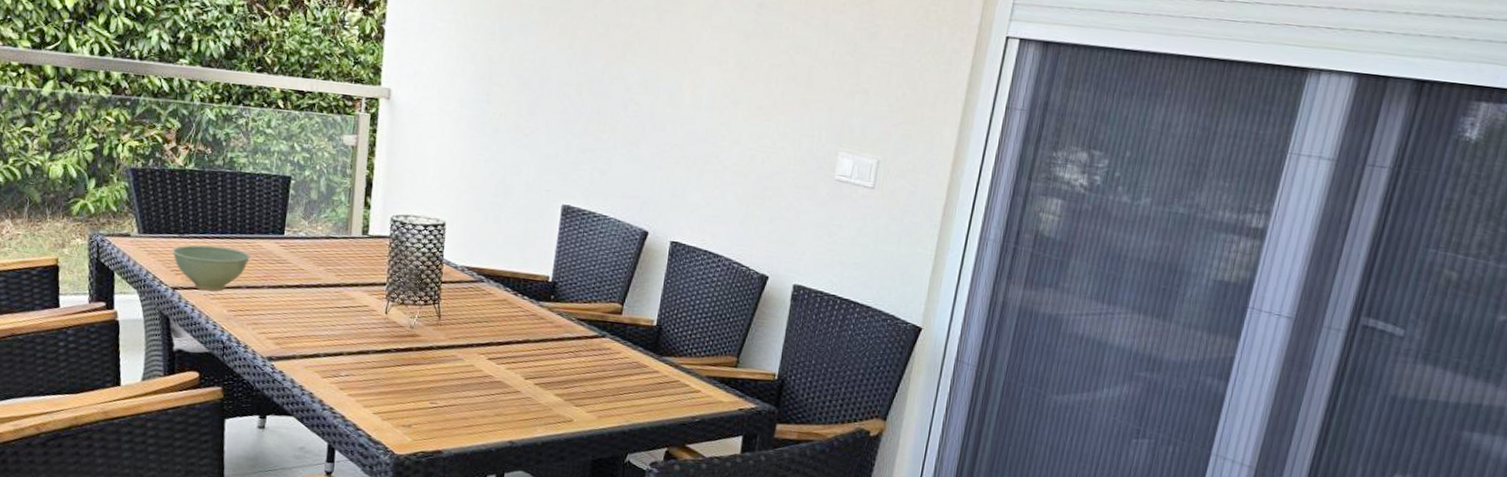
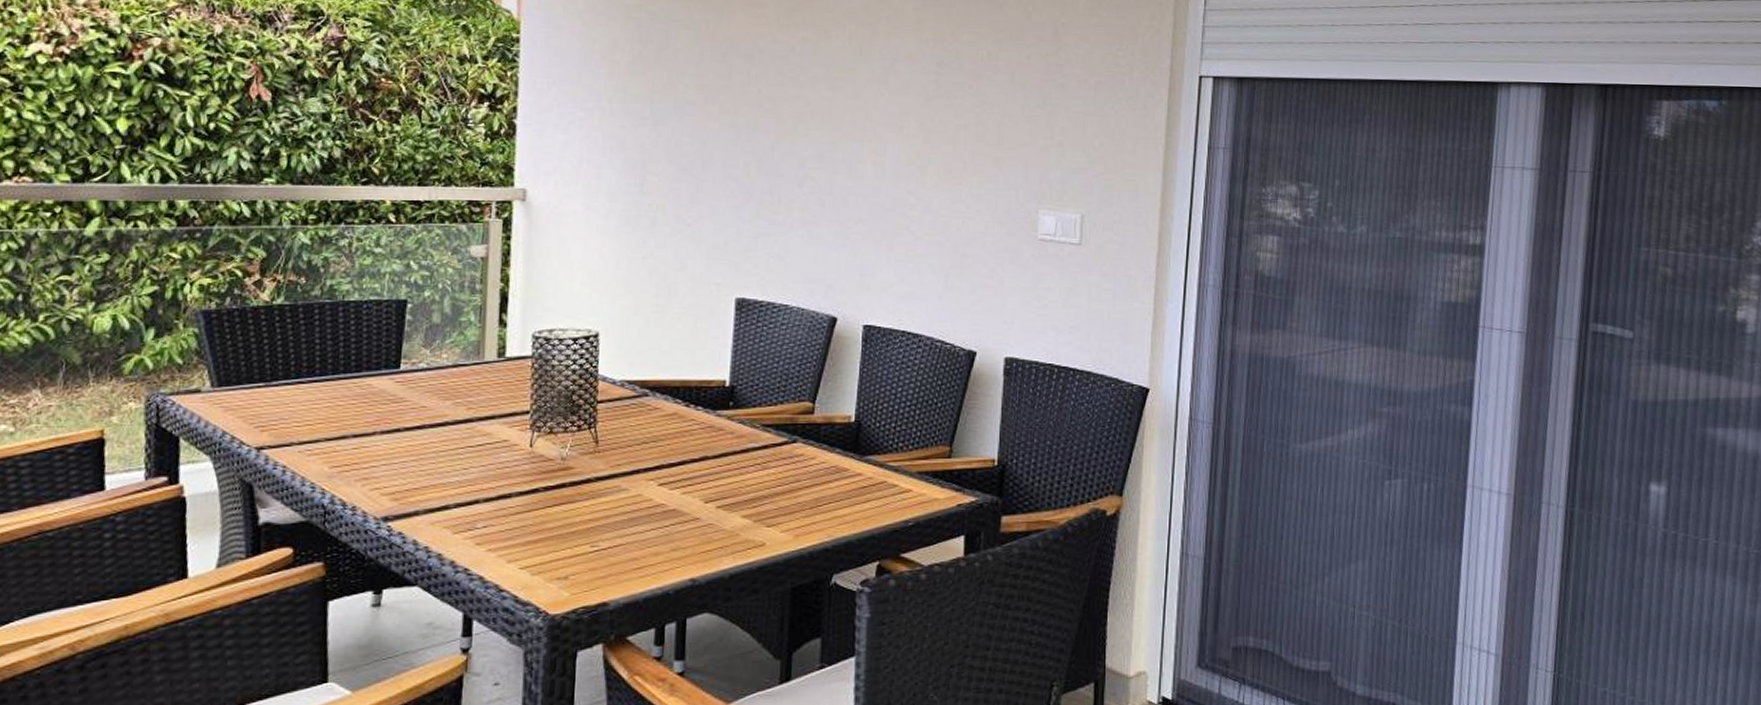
bowl: present [172,245,250,292] -> none [256,391,358,447]

